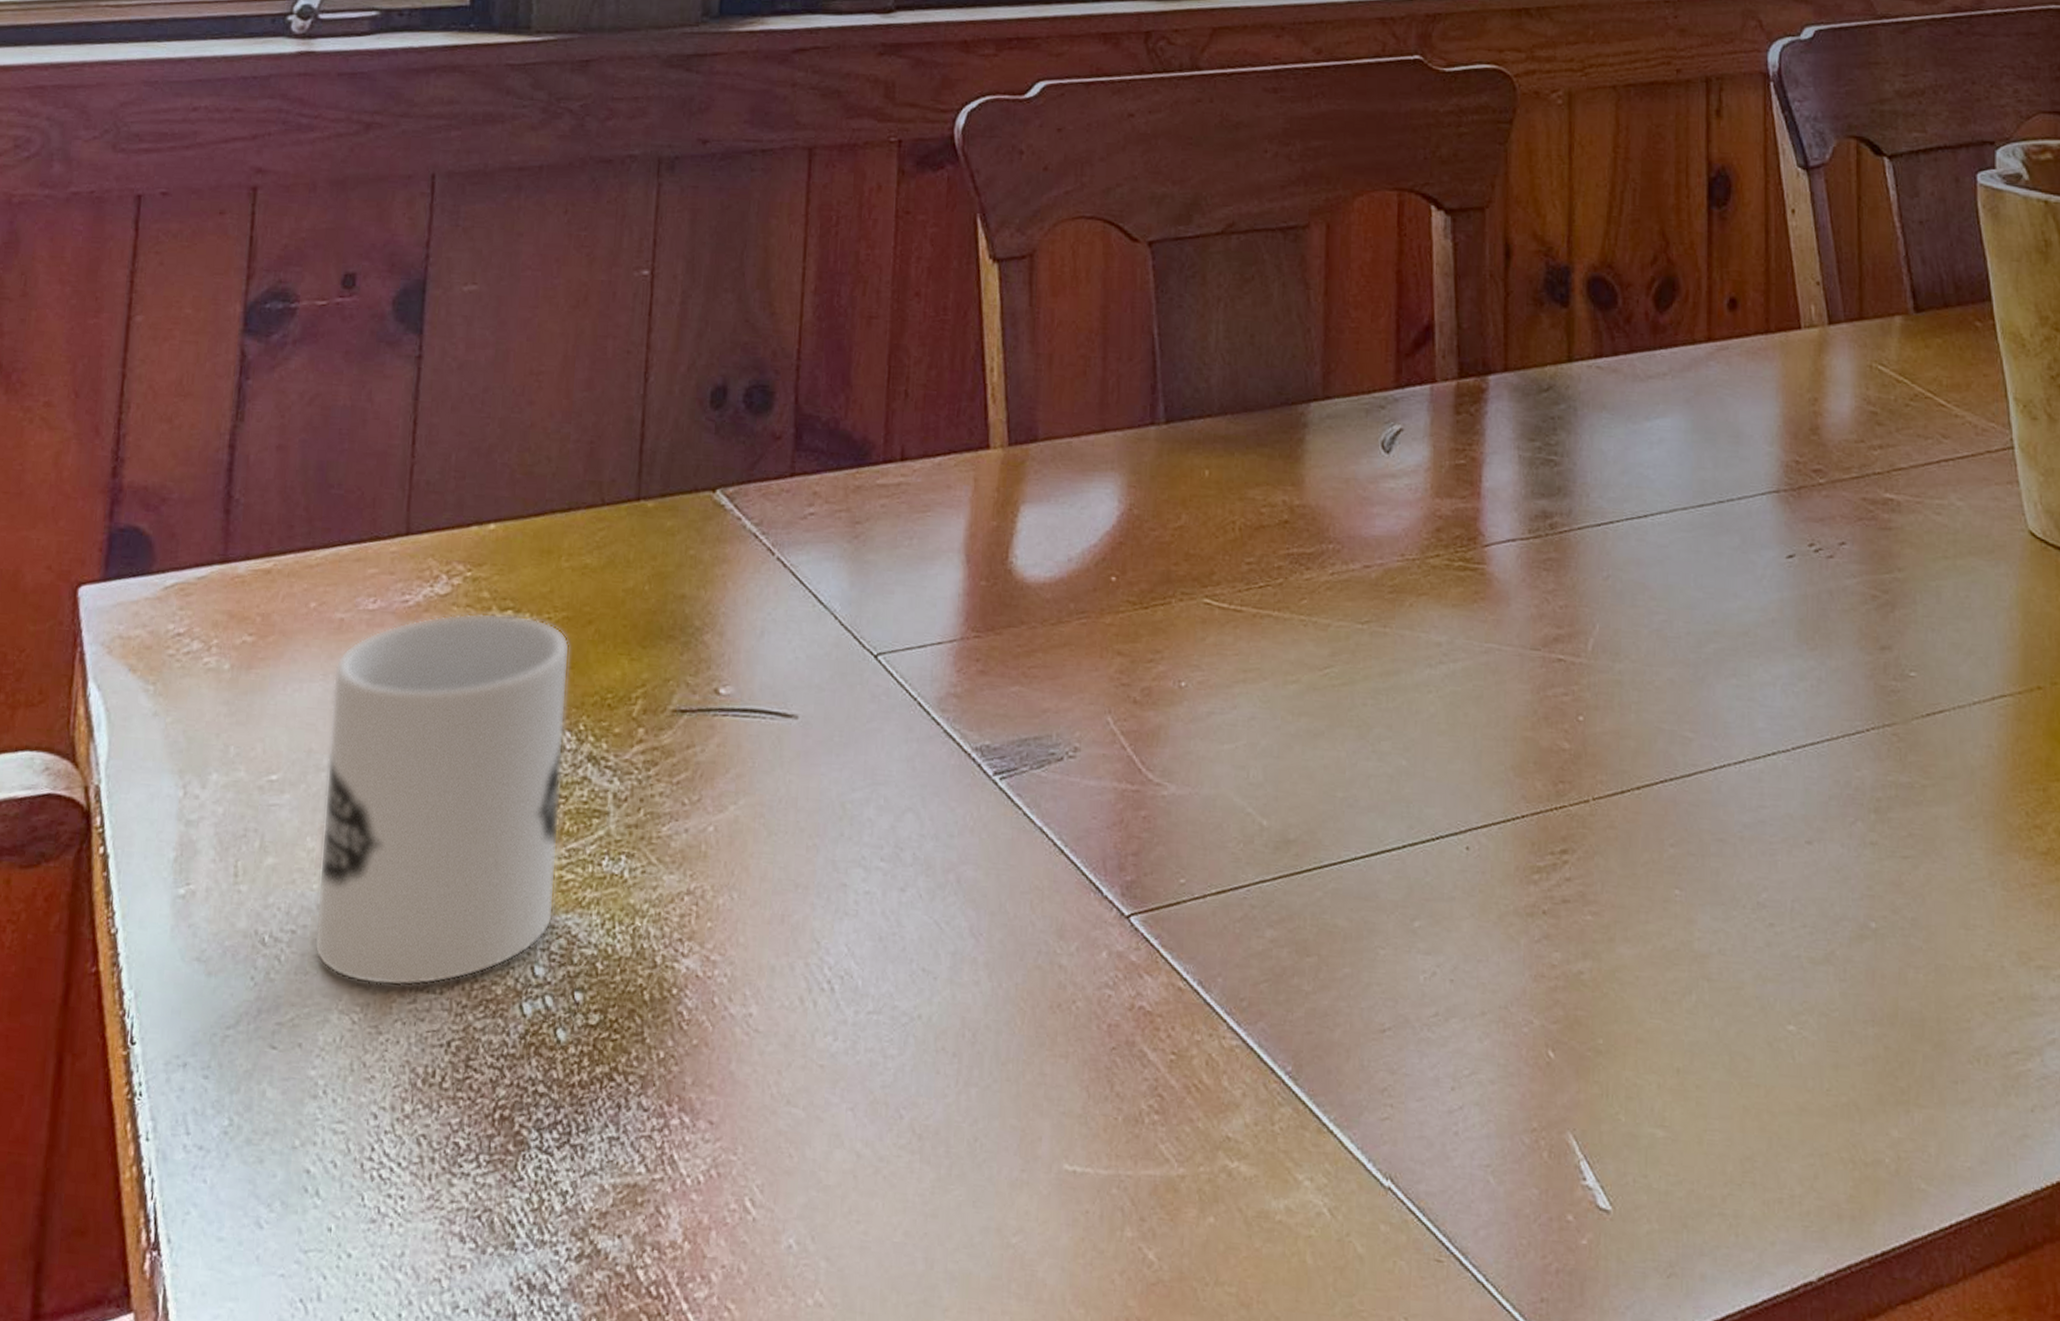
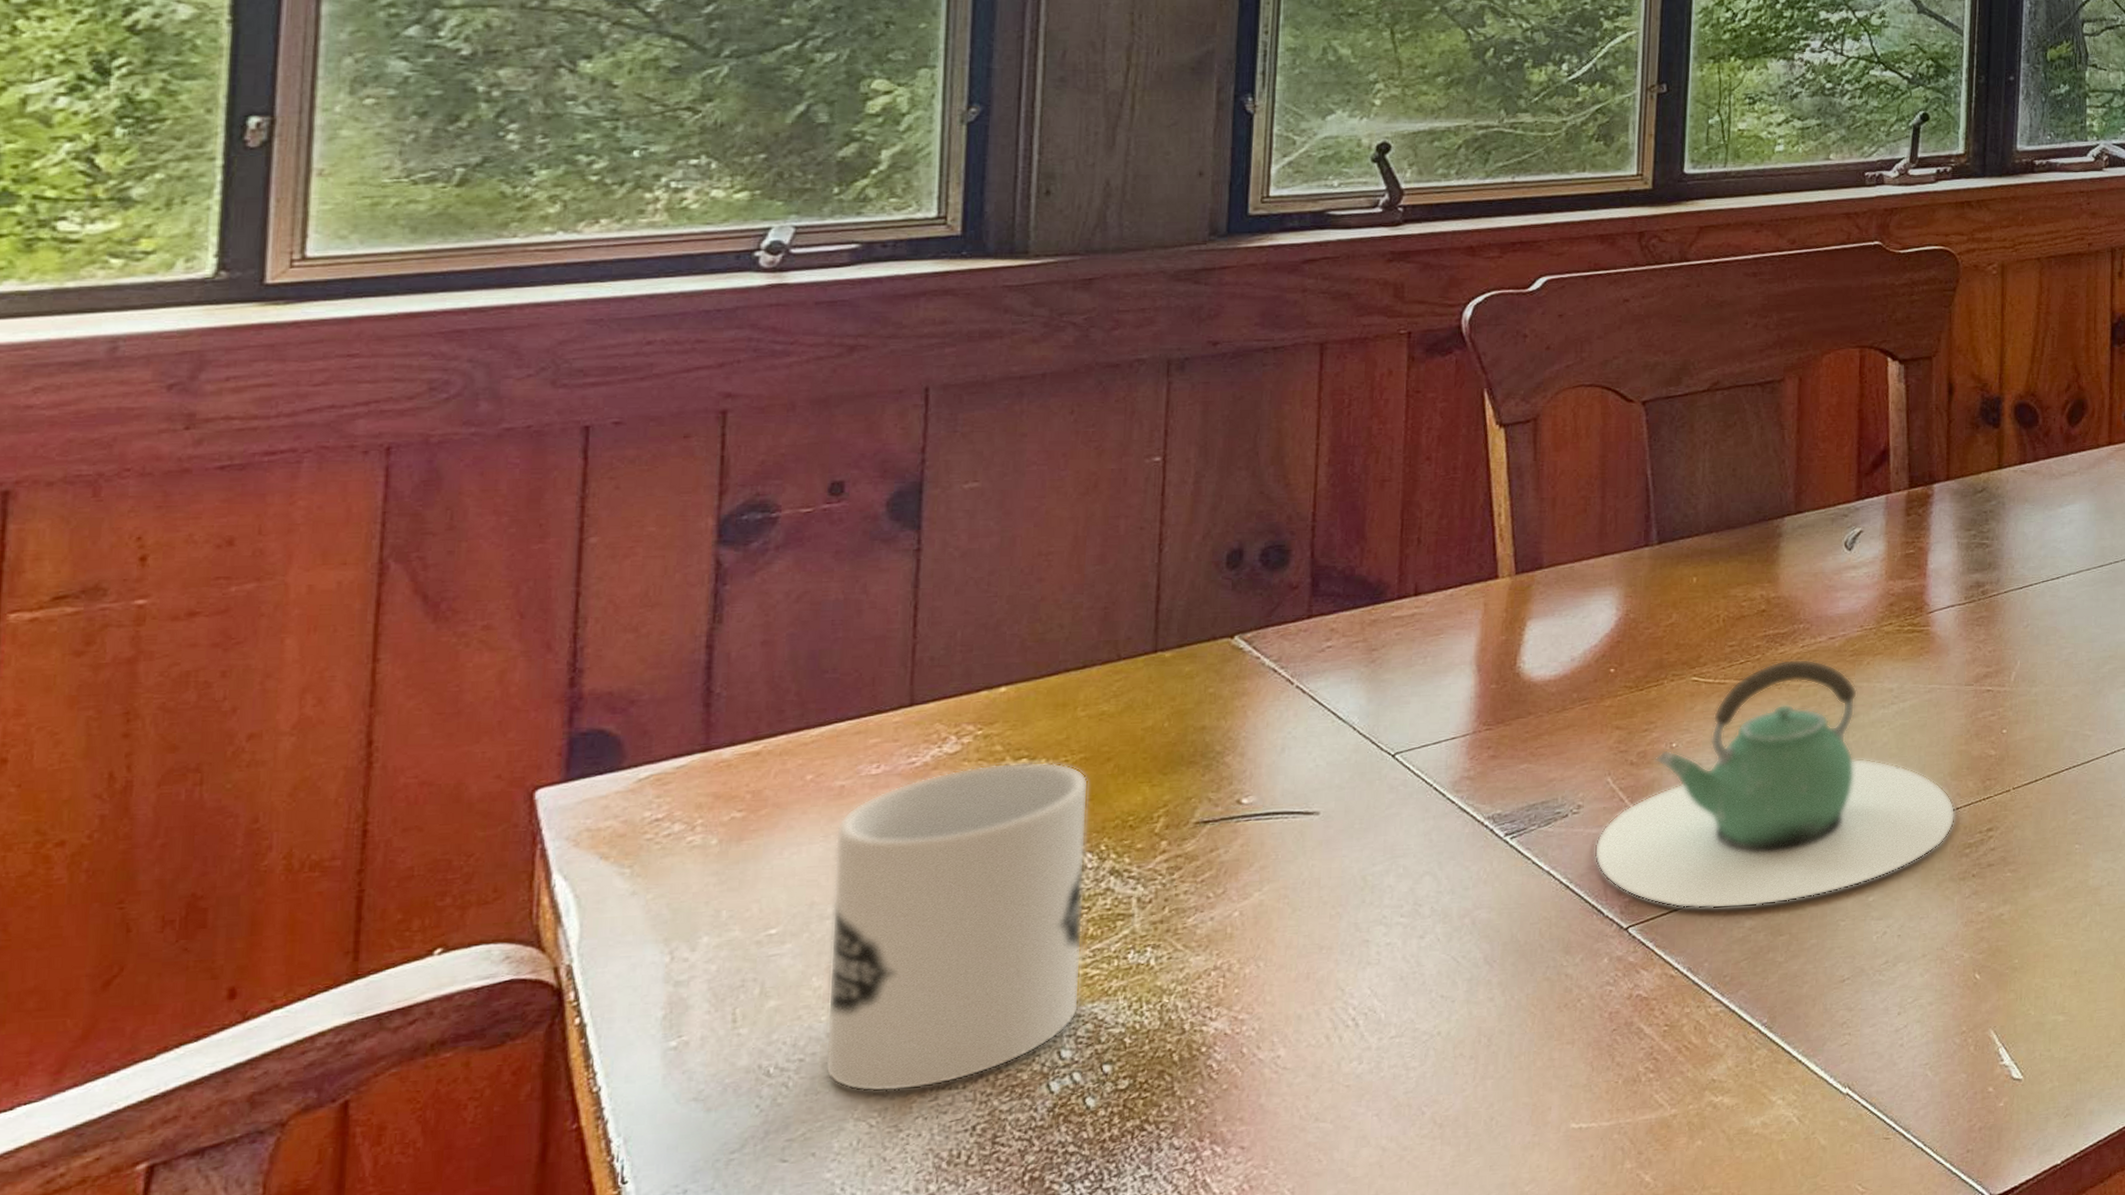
teapot: none [1092,588,1520,913] -> present [1594,659,1956,909]

